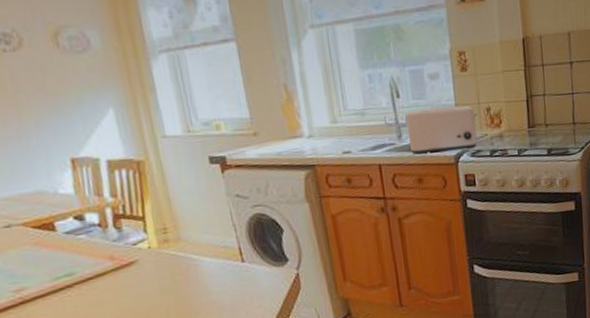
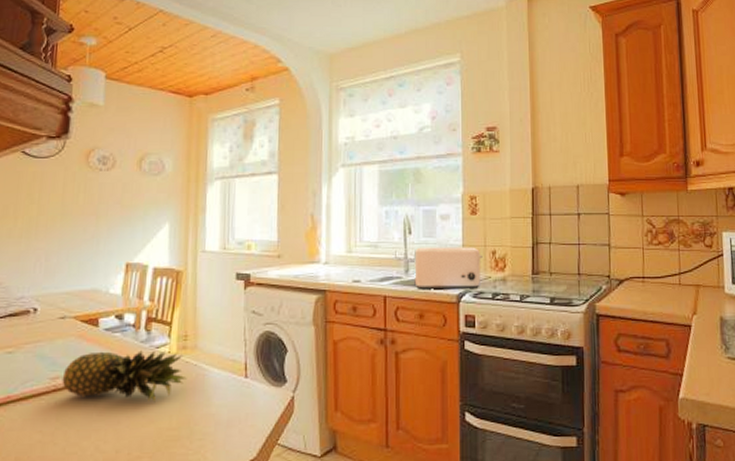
fruit: none [27,246,177,305] -> present [62,350,187,403]

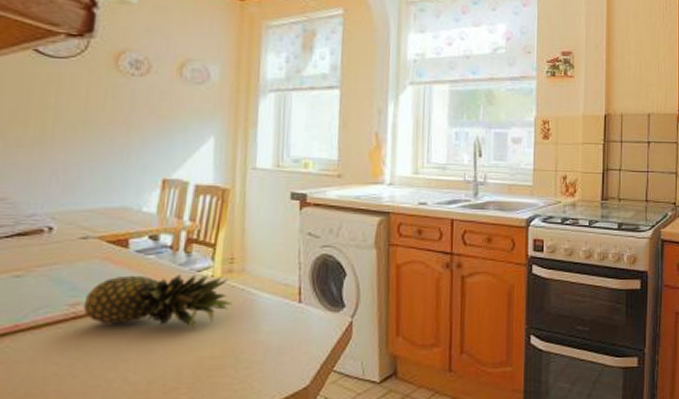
toaster: present [414,247,483,290] -> none [483,170,553,214]

